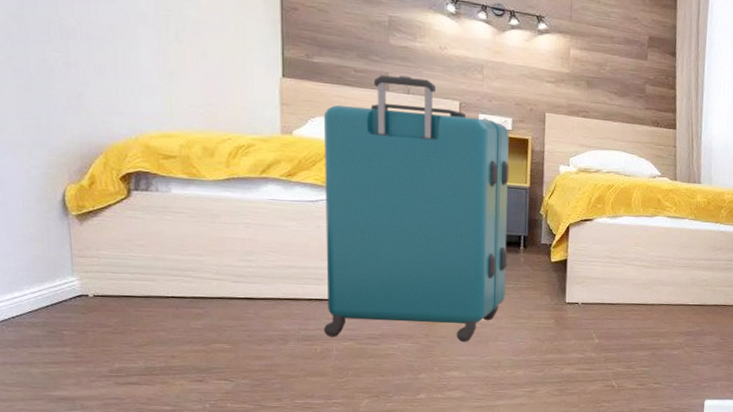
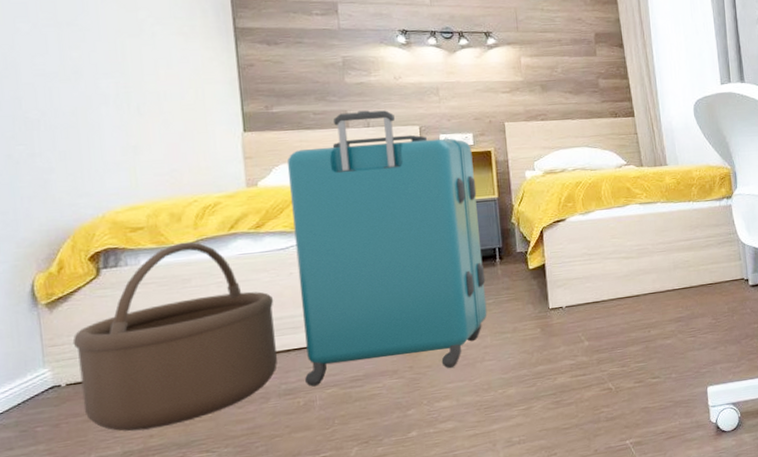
basket: none [101,177,300,351] -> present [72,241,278,432]

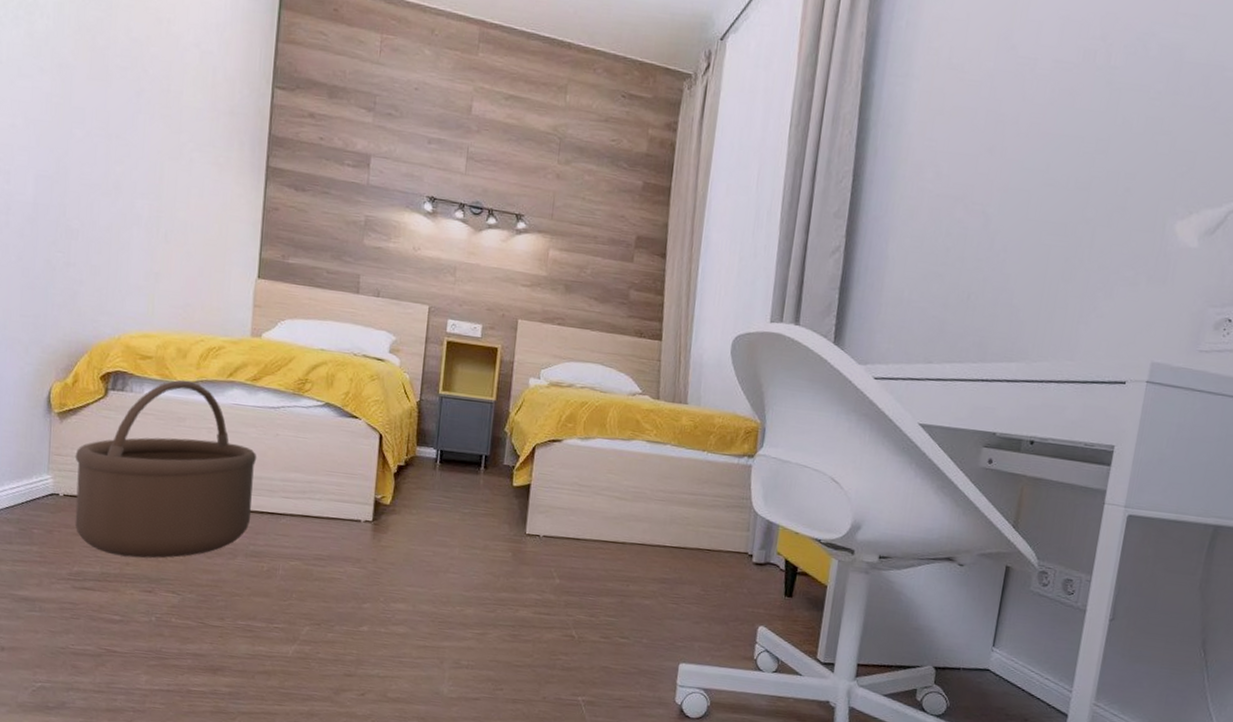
suitcase: present [287,110,487,387] -> none [272,276,478,571]

